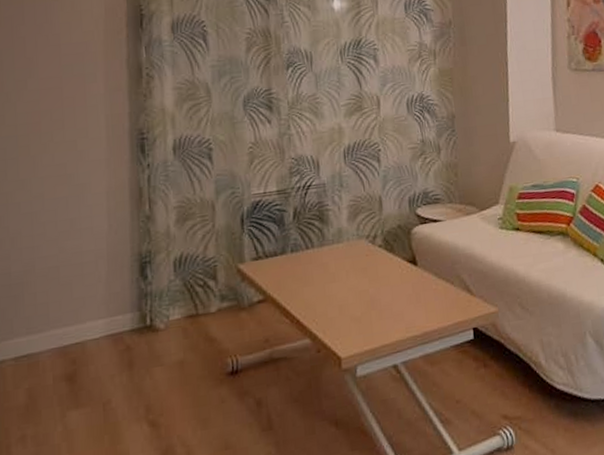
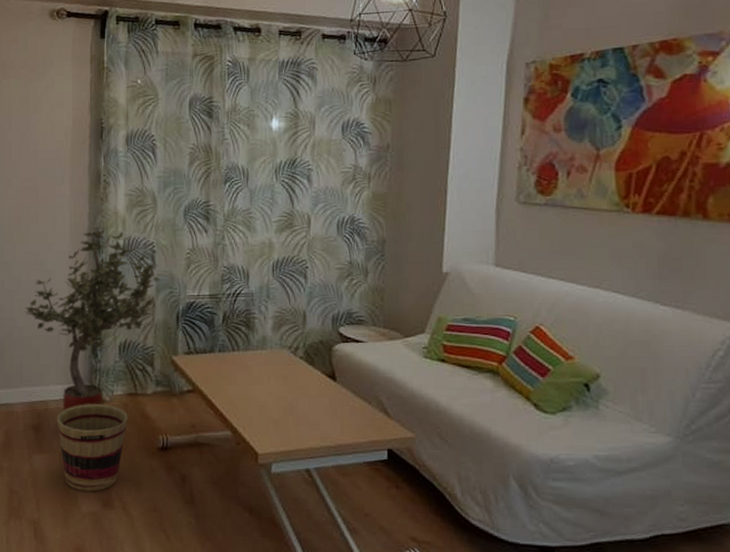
potted tree: none [49,129,220,350] -> present [24,230,160,411]
basket: none [97,333,189,445] -> present [57,404,128,492]

